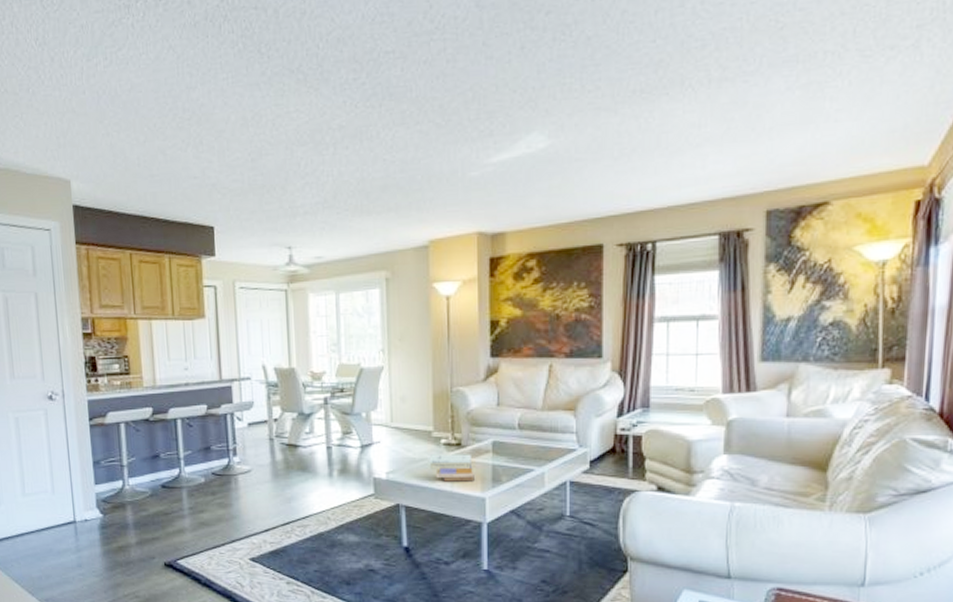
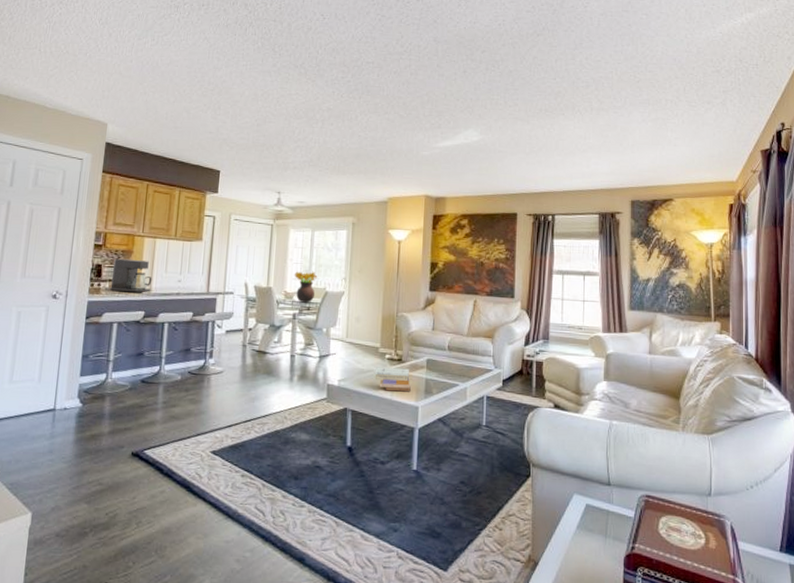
coffee maker: none [108,347,156,387] -> present [110,258,152,293]
flower arrangement: none [320,344,349,384] -> present [294,271,318,303]

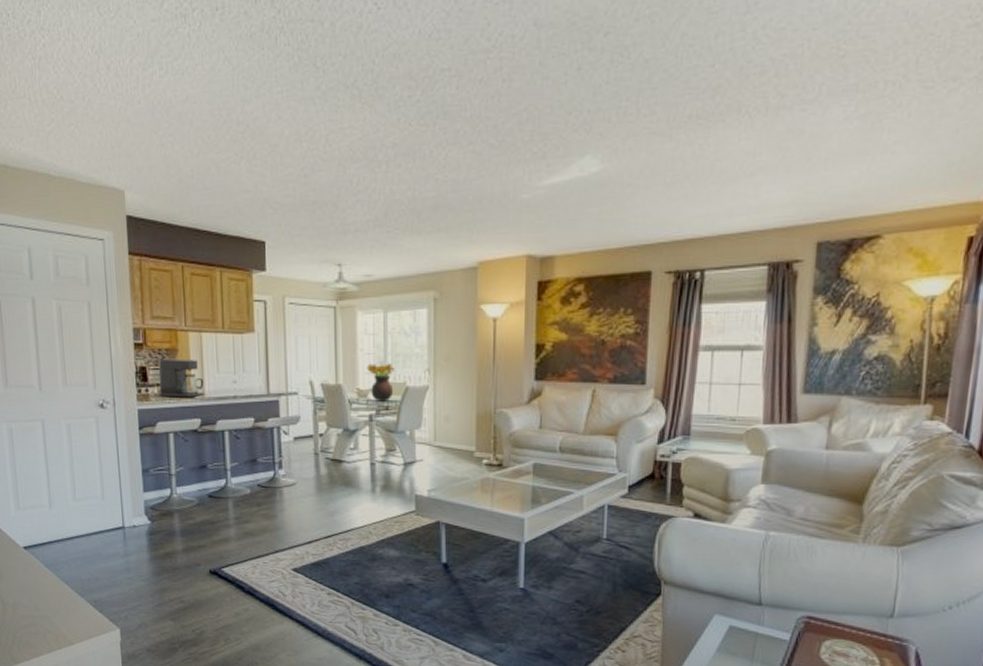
books: present [375,367,411,392] -> none [470,474,514,502]

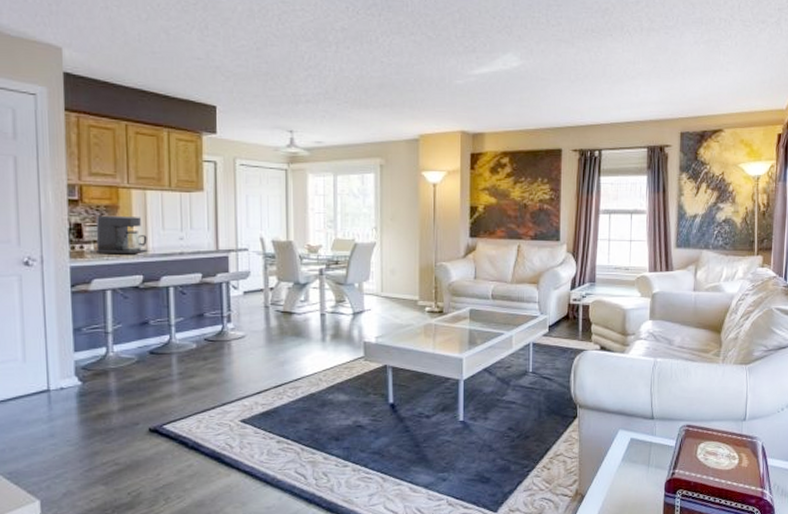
flower arrangement: present [366,362,395,402] -> none [317,221,345,257]

